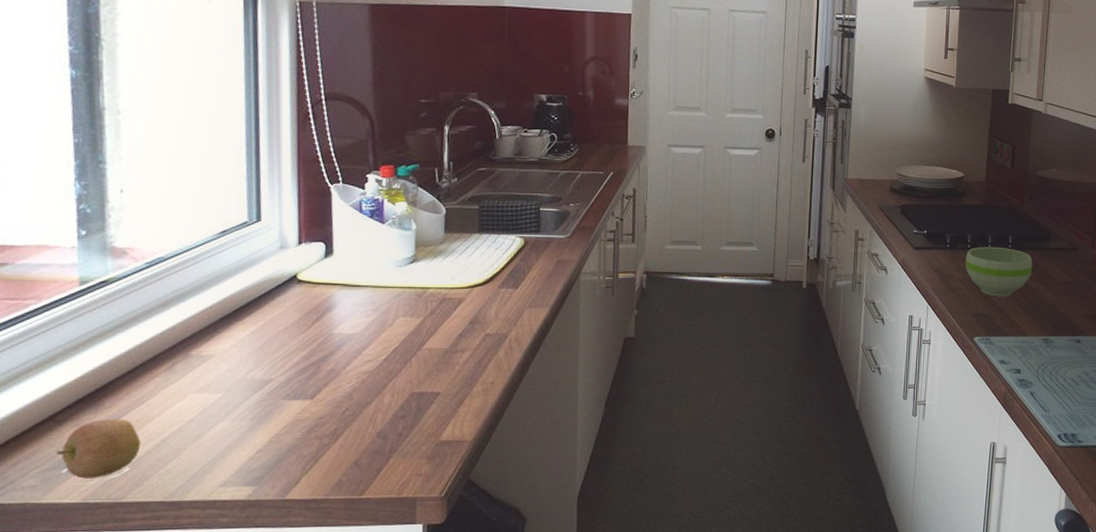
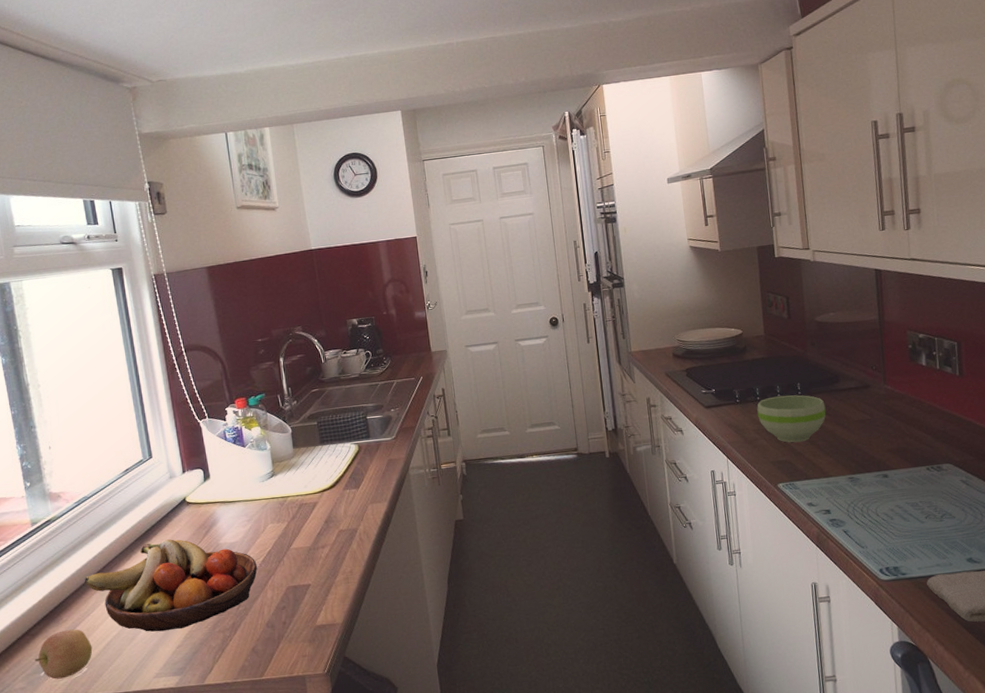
fruit bowl: none [142,322,377,432] -> present [84,539,257,632]

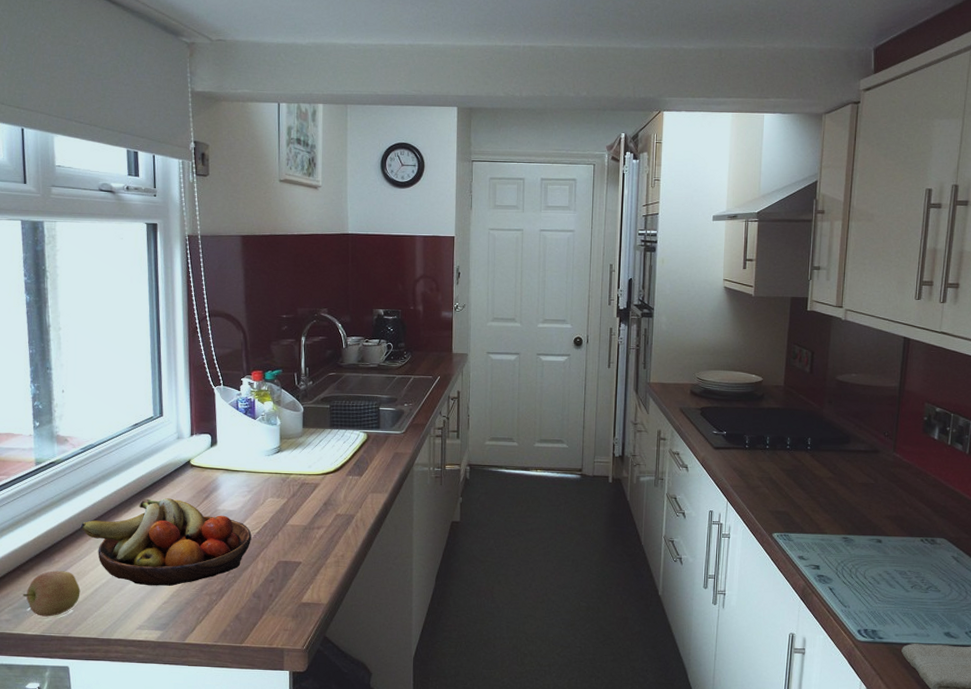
bowl: present [757,395,827,443] -> none [764,447,832,496]

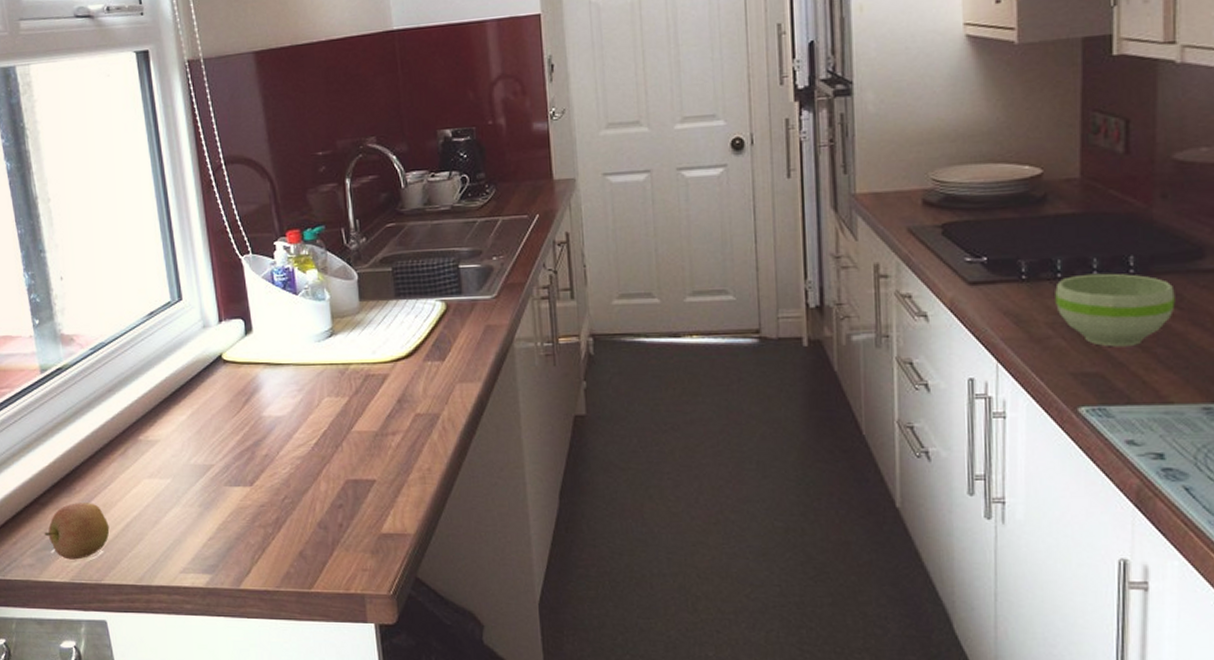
fruit bowl: present [80,498,252,586] -> none [100,405,309,518]
bowl: none [764,447,832,496] -> present [1055,273,1175,347]

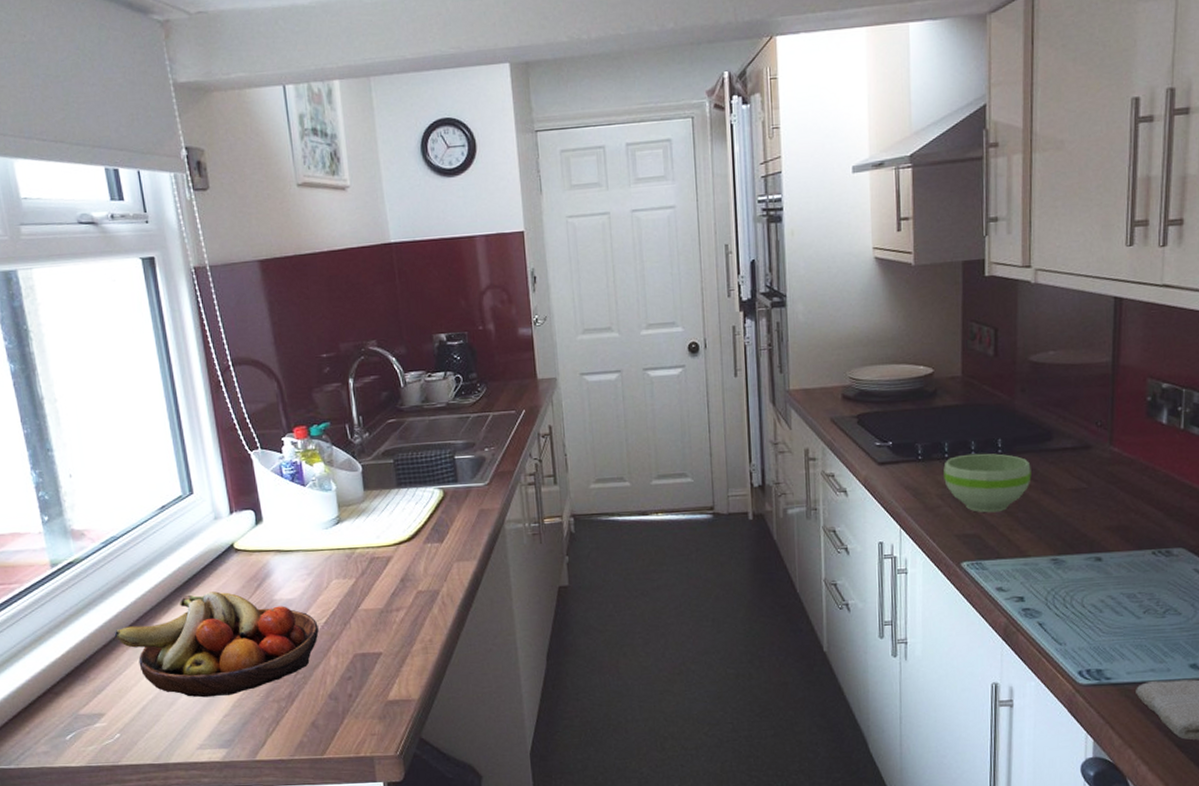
apple: present [44,503,110,560] -> none [58,689,126,745]
fruit bowl: none [100,405,309,518] -> present [114,591,319,698]

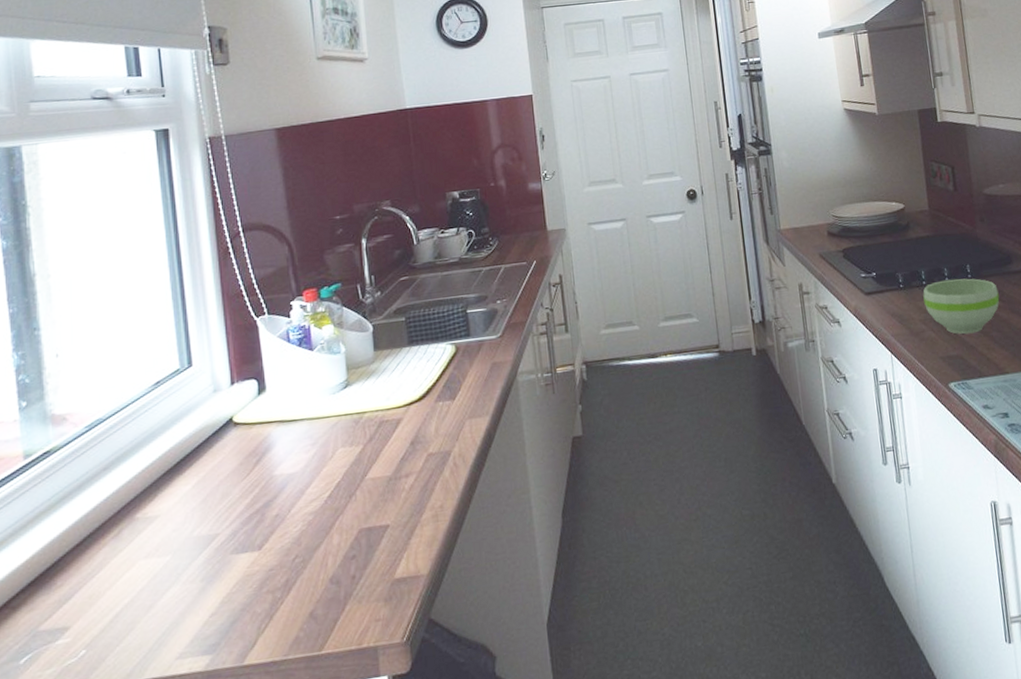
fruit bowl: present [114,591,319,698] -> none [90,471,321,597]

